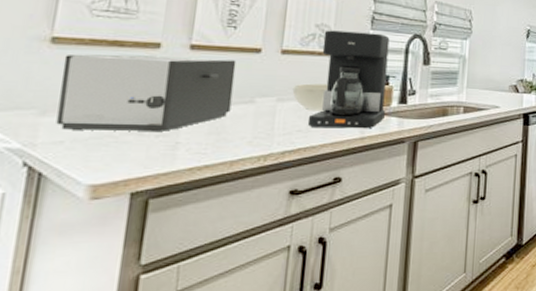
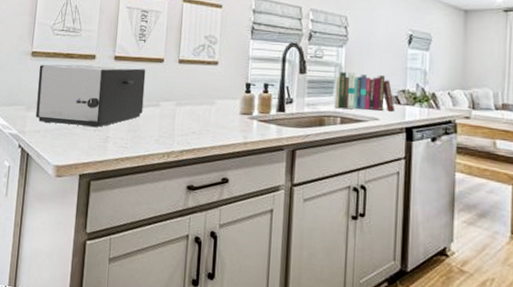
bowl: present [292,83,328,112] -> none [187,90,216,116]
coffee maker: present [307,30,390,129] -> none [200,41,268,135]
books: none [458,63,514,100] -> present [334,72,395,113]

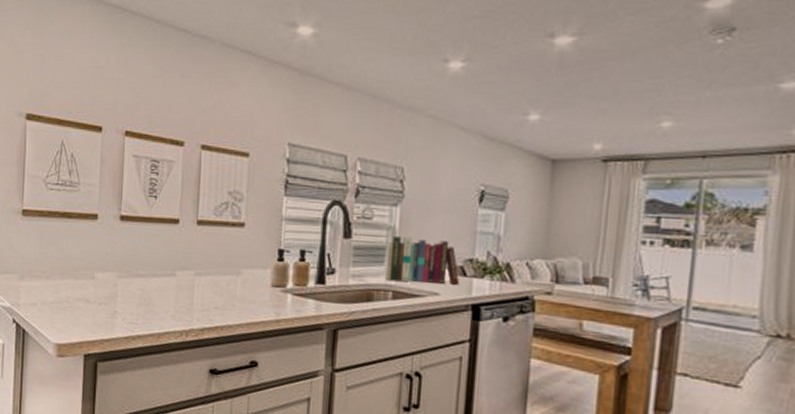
toaster: present [36,64,146,128] -> none [31,225,158,301]

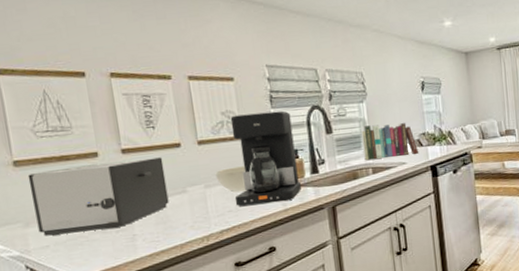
toaster: none [31,225,158,301] -> present [27,157,169,236]
bowl: none [208,257,242,289] -> present [215,166,247,192]
coffee maker: none [223,197,305,311] -> present [230,110,301,206]

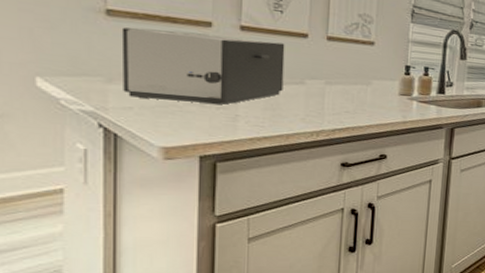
bowl: present [215,166,247,192] -> none [339,69,372,96]
coffee maker: present [230,110,301,206] -> none [354,20,429,114]

